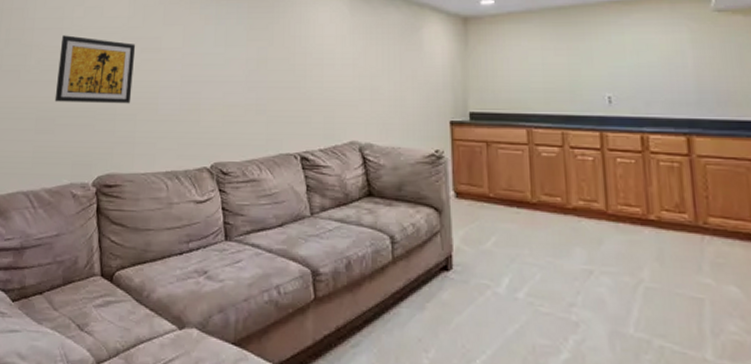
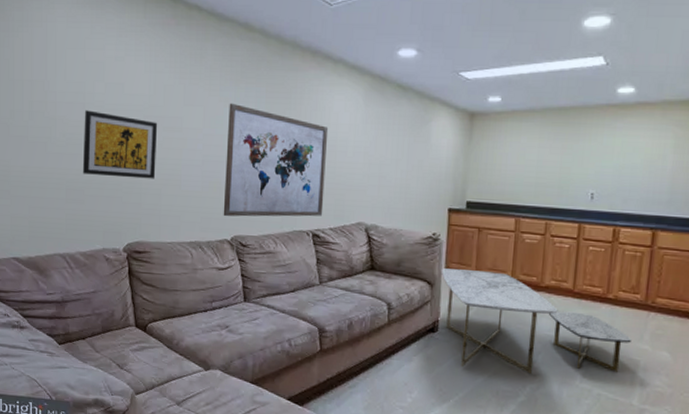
wall art: none [202,20,314,142] -> present [223,103,329,217]
coffee table: none [450,191,688,321] -> present [442,268,631,374]

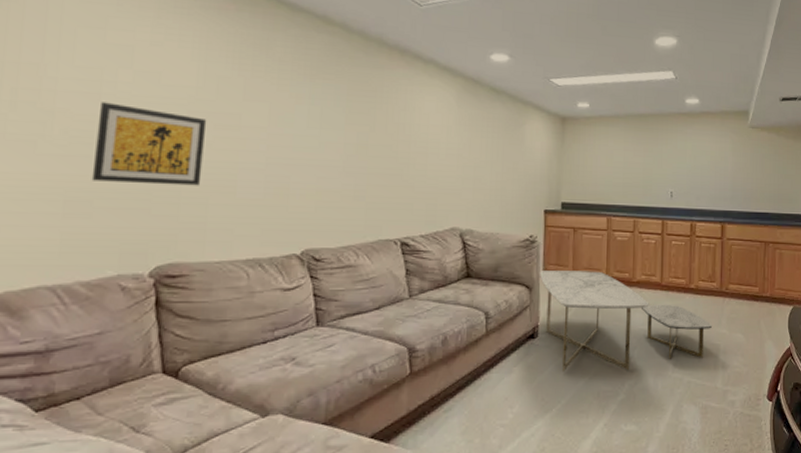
wall art: present [223,103,329,217] -> none [291,99,419,228]

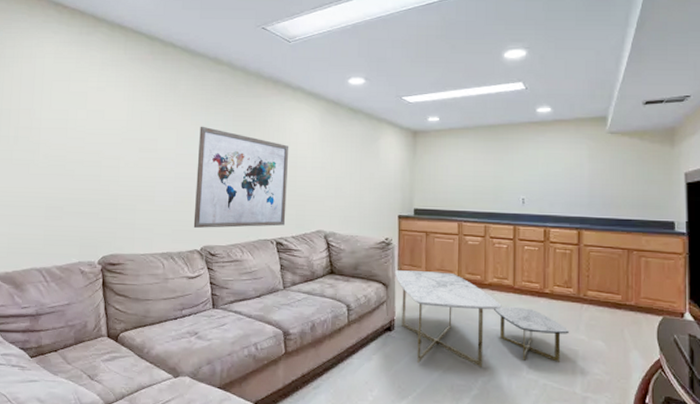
wall art: present [91,102,207,186] -> none [62,135,135,196]
wall art: none [291,99,419,228] -> present [193,126,289,229]

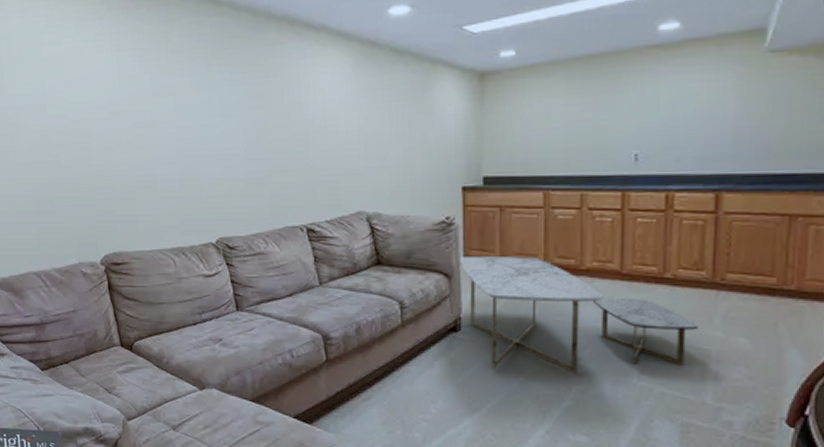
wall art: present [193,126,289,229] -> none [201,88,317,217]

